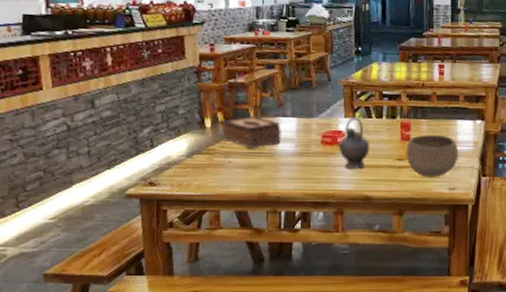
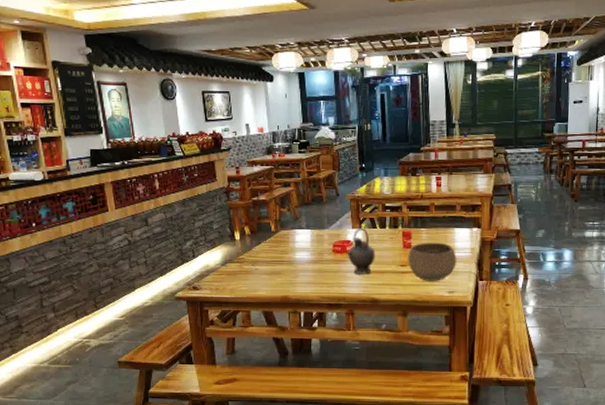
tissue box: present [222,116,282,149] -> none [249,229,298,258]

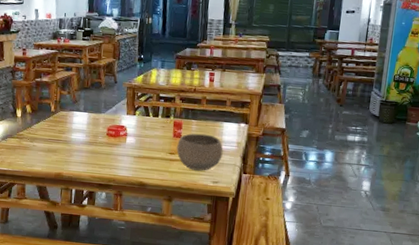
teapot: present [344,227,376,274] -> none [118,114,147,159]

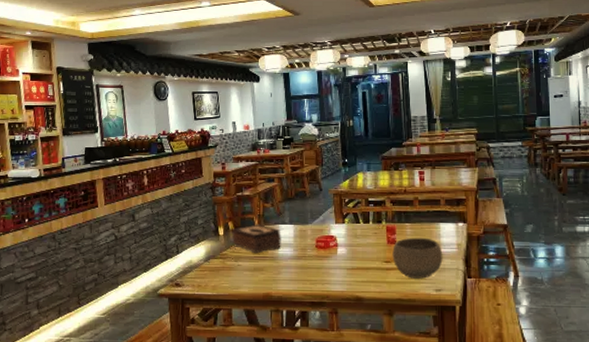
tissue box: none [29,109,76,137] -> present [233,224,281,254]

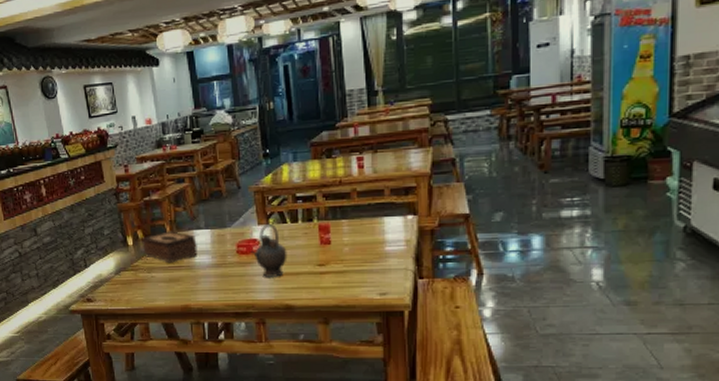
teapot: none [327,222,359,271] -> present [250,223,287,277]
bowl: present [392,237,443,279] -> none [327,235,388,282]

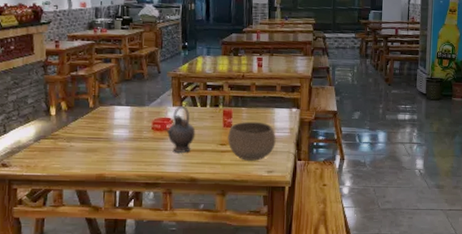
tissue box: present [143,231,198,264] -> none [65,105,117,135]
bowl: none [327,235,388,282] -> present [228,121,276,161]

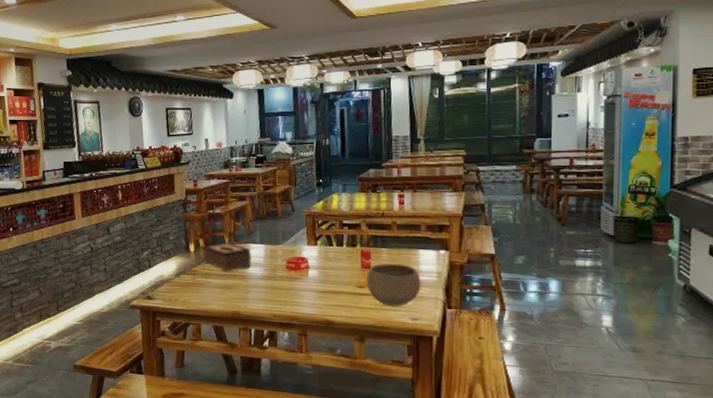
tissue box: none [65,105,117,135] -> present [203,242,252,272]
teapot: present [164,105,196,153] -> none [298,244,332,294]

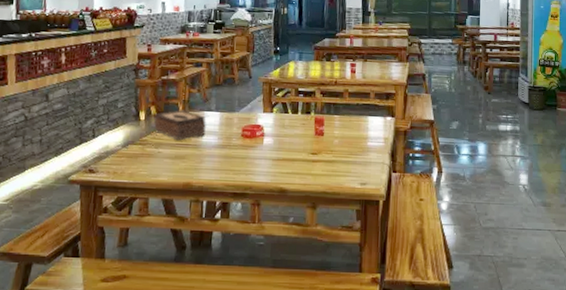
bowl: present [366,263,421,306] -> none [319,129,370,172]

